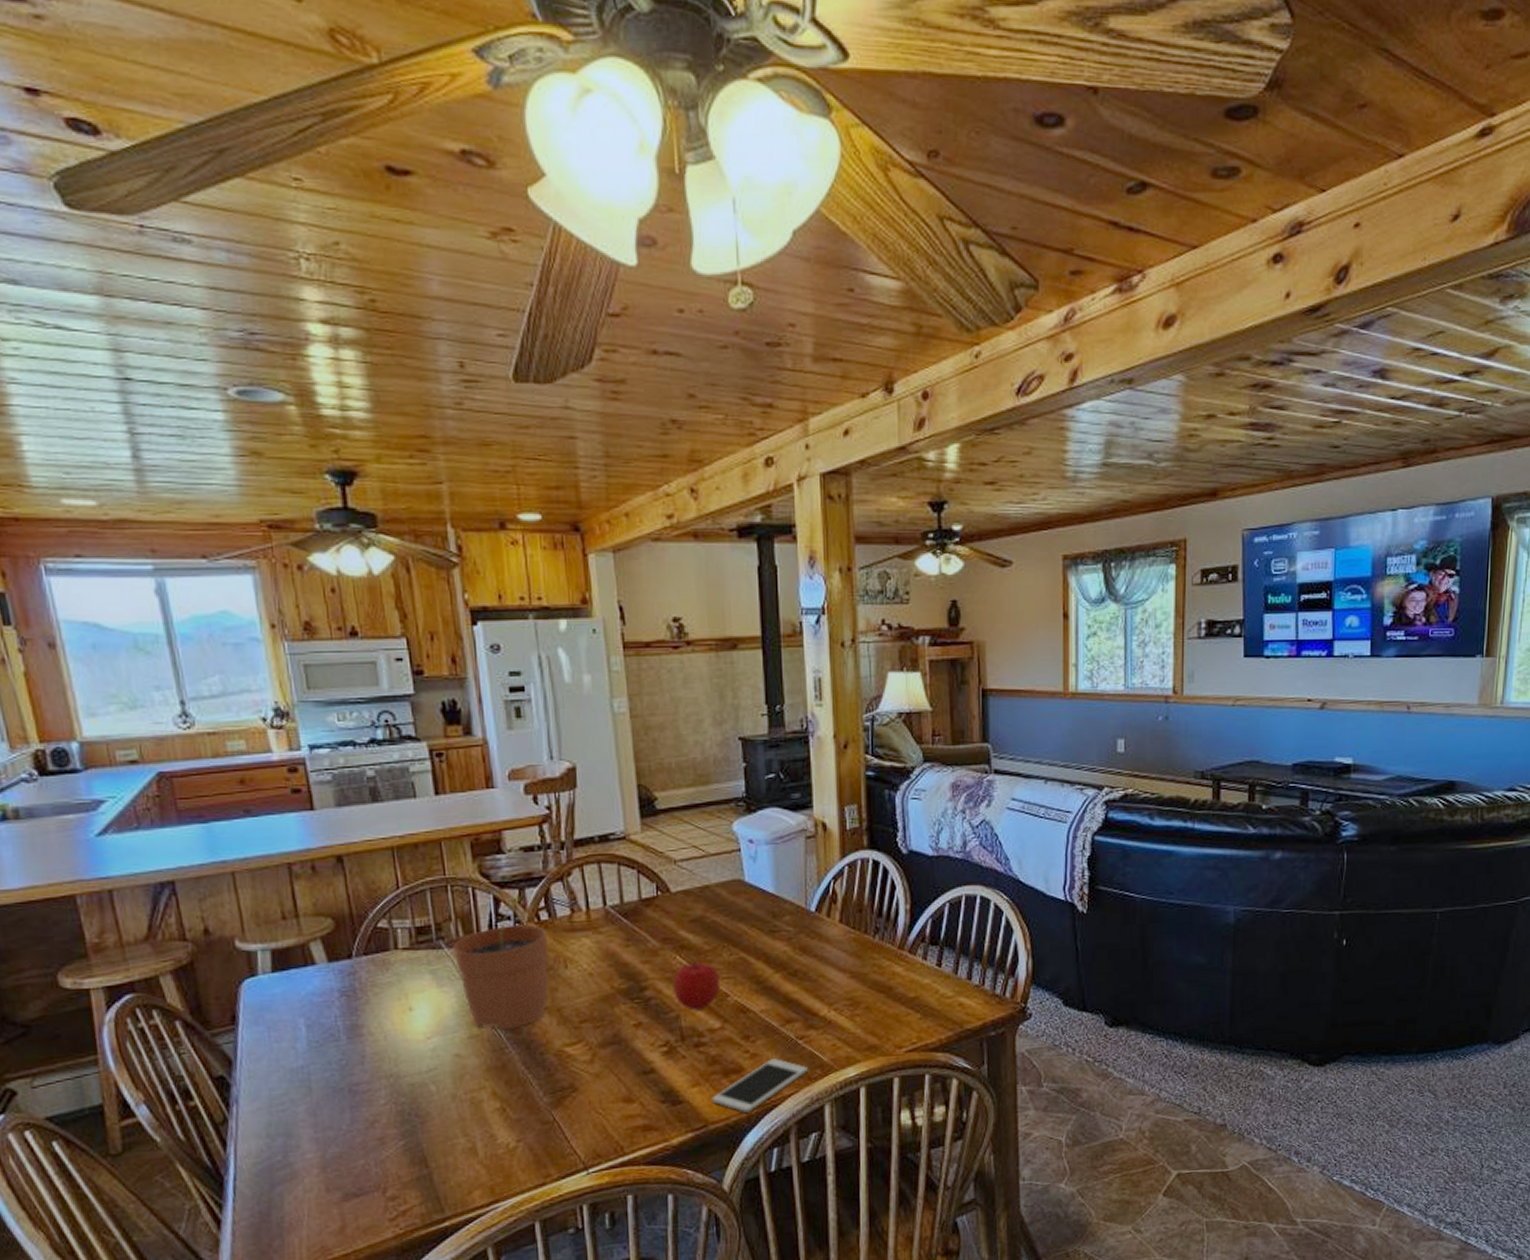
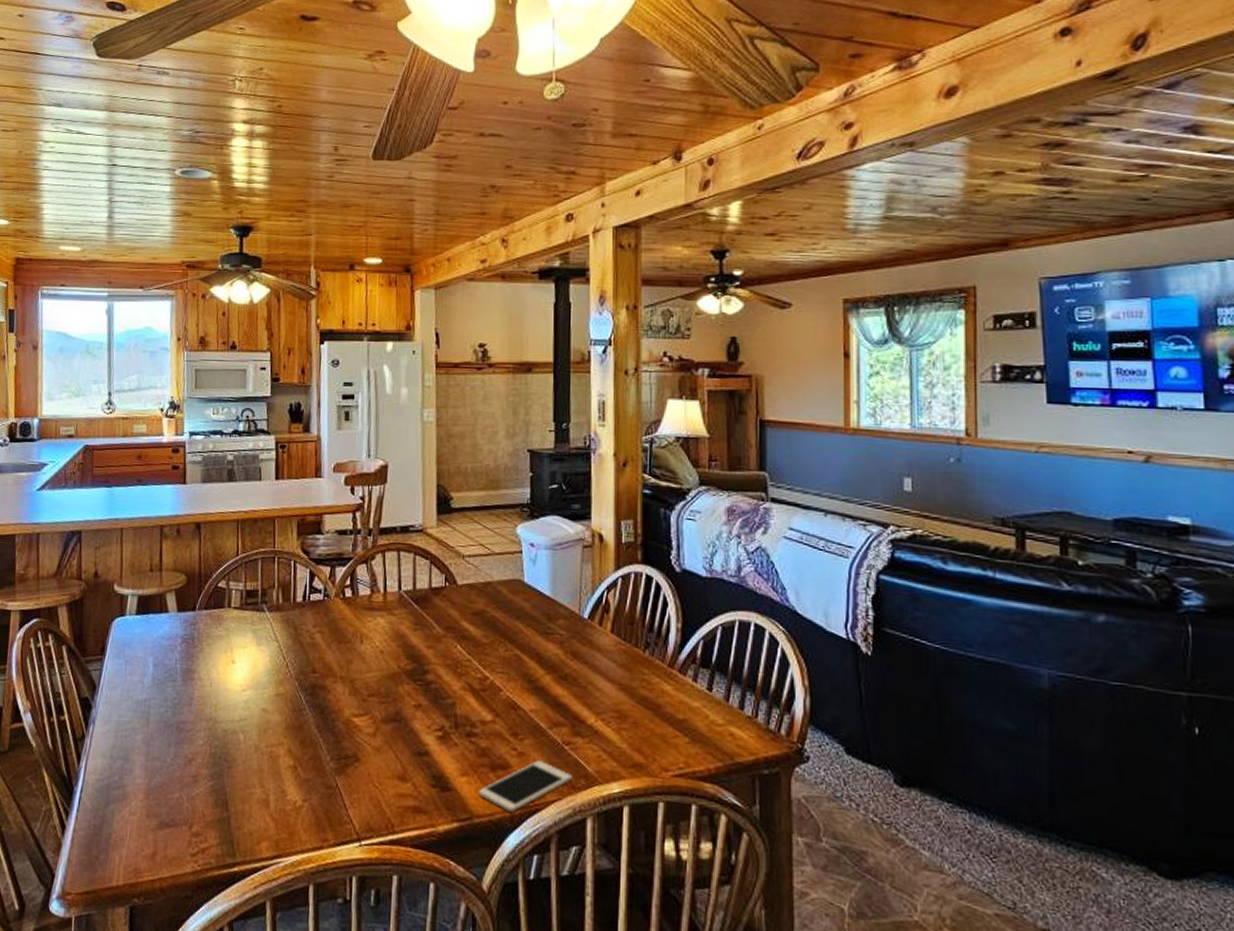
plant pot: present [452,897,549,1030] -> none [272,573,350,693]
fruit: present [673,960,720,1011] -> none [452,652,494,701]

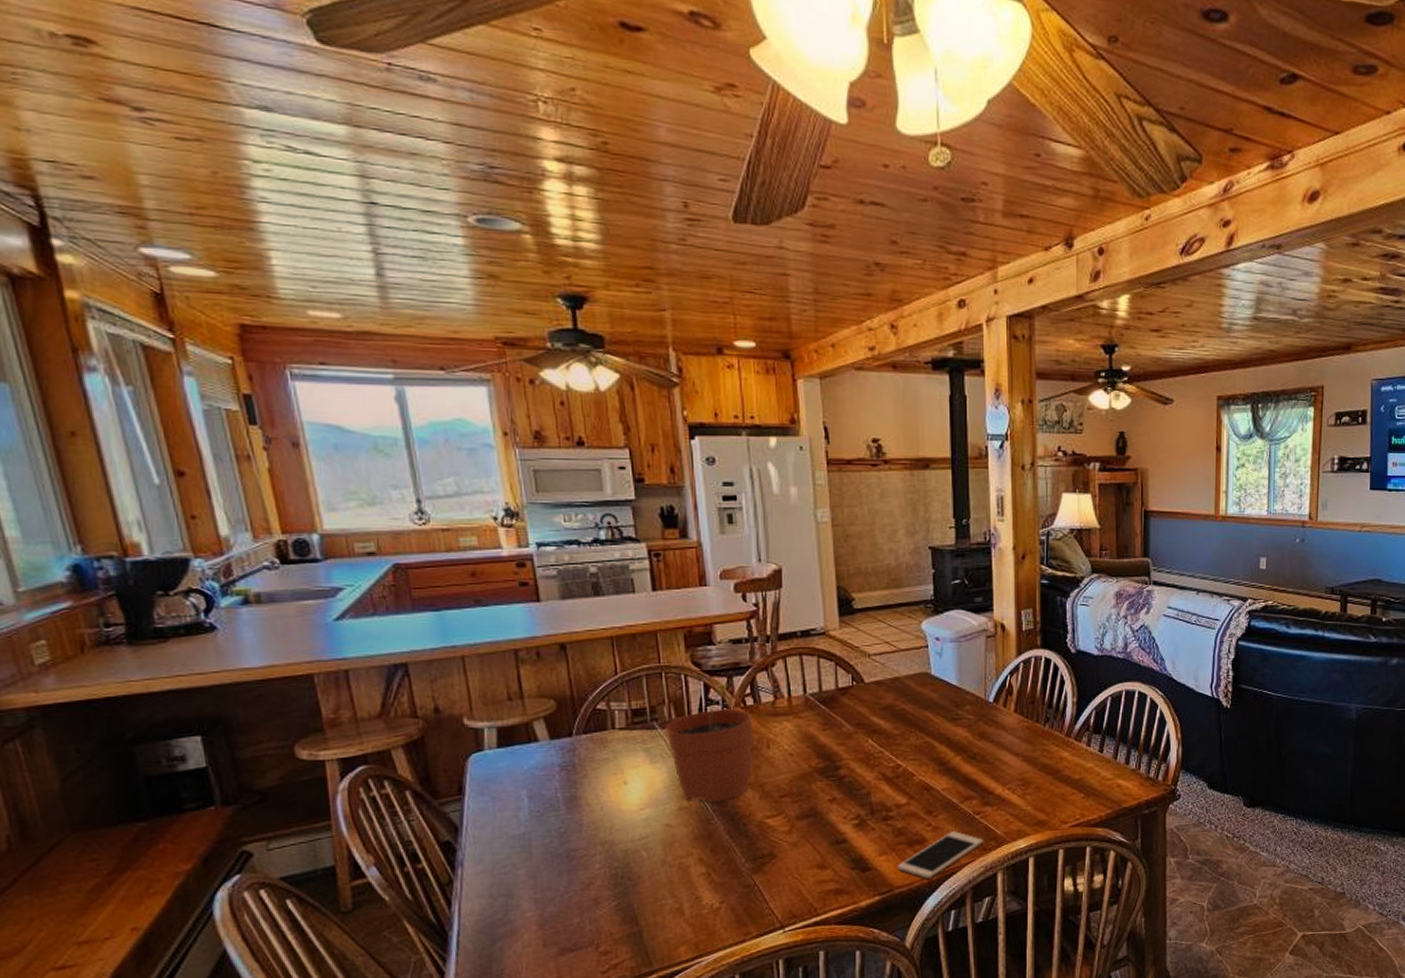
plant pot: none [272,573,350,693] -> present [665,684,753,803]

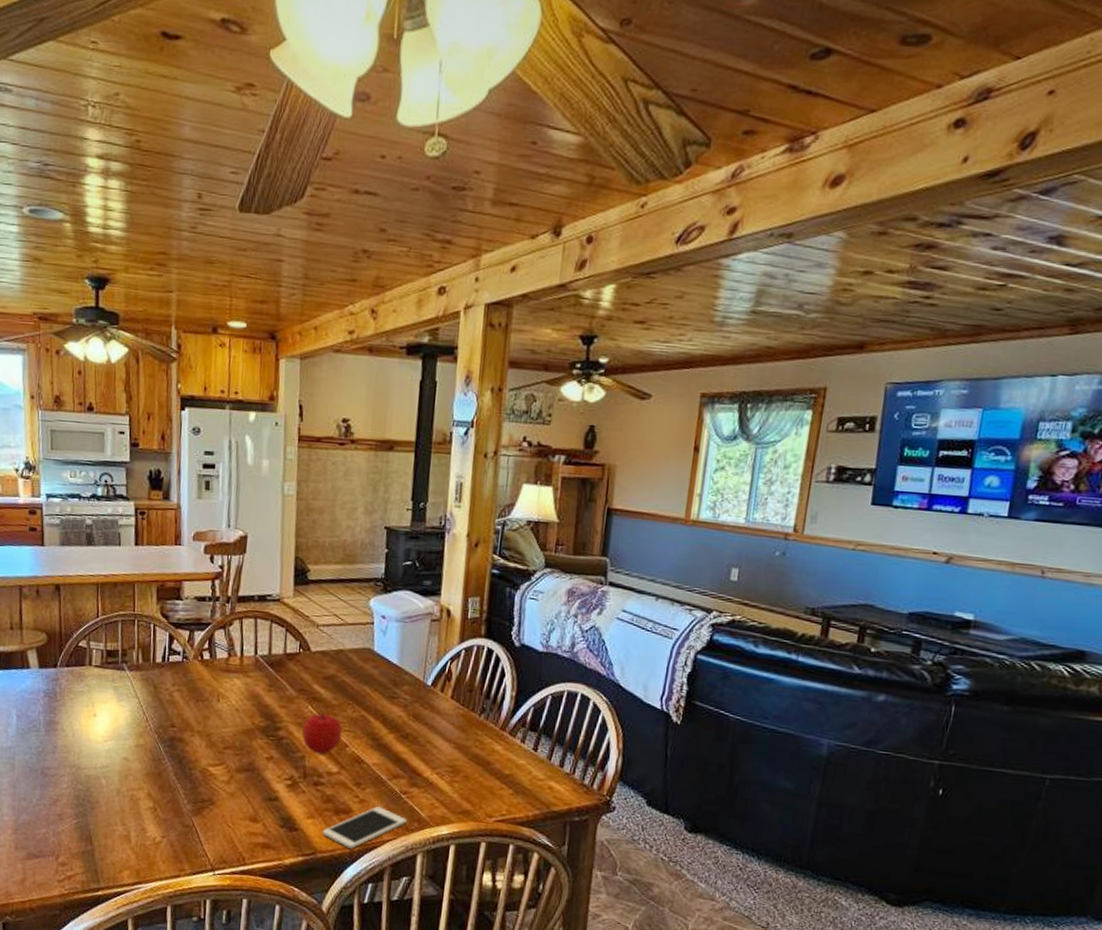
plant pot: present [665,684,753,803] -> none [132,637,208,745]
fruit: none [865,744,906,788] -> present [302,712,342,755]

